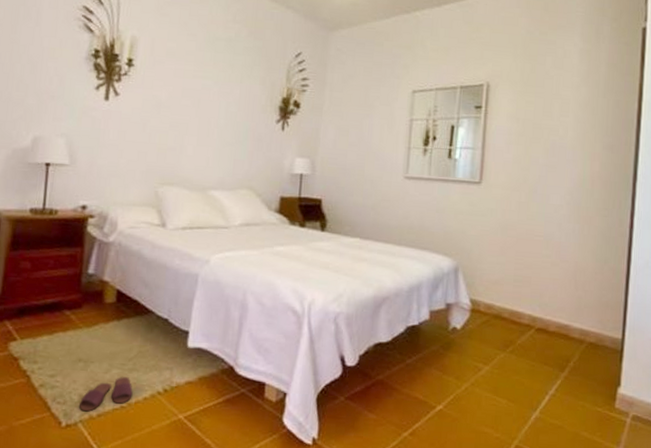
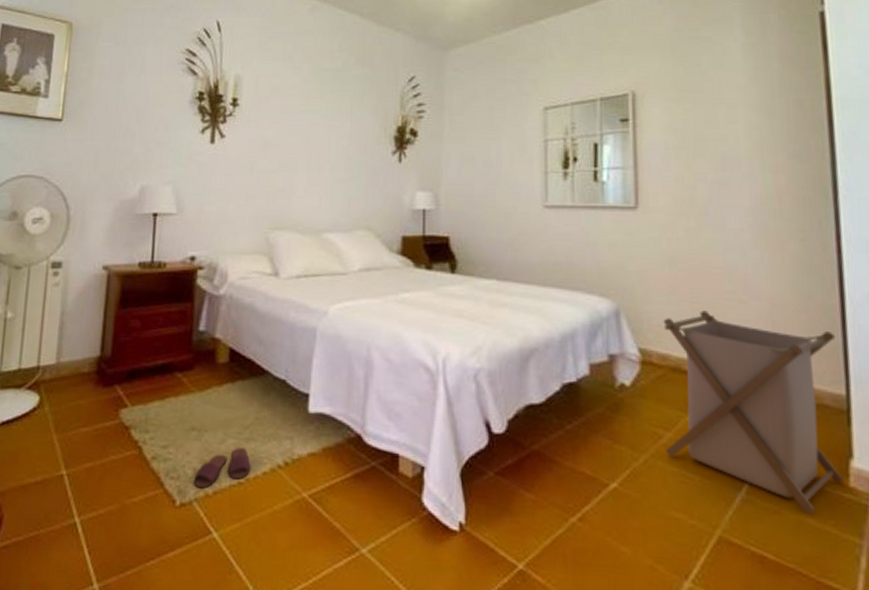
laundry basket: none [482,270,620,428] -> present [663,310,844,514]

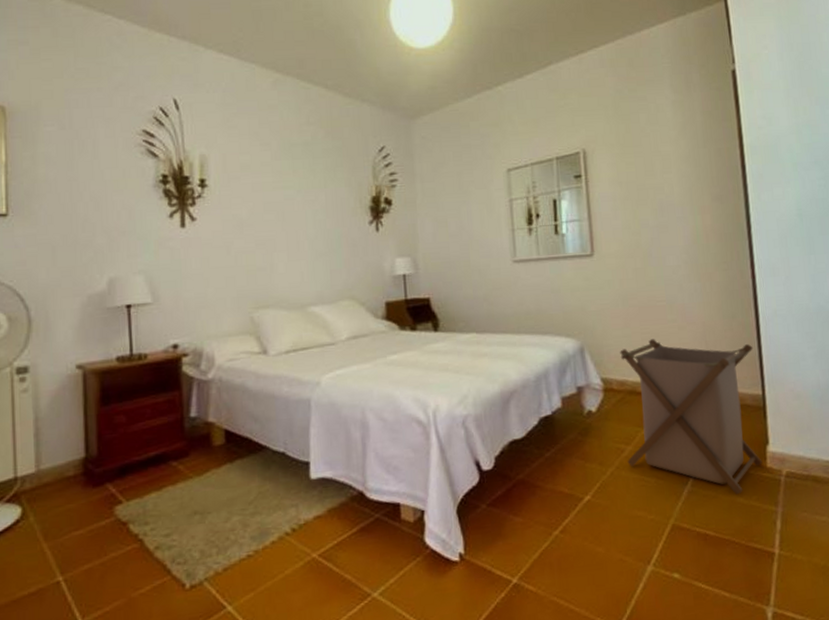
slippers: present [194,446,251,489] -> none [202,521,259,568]

